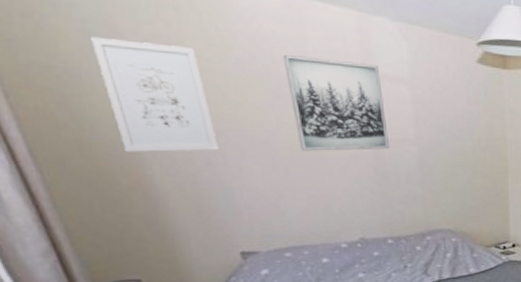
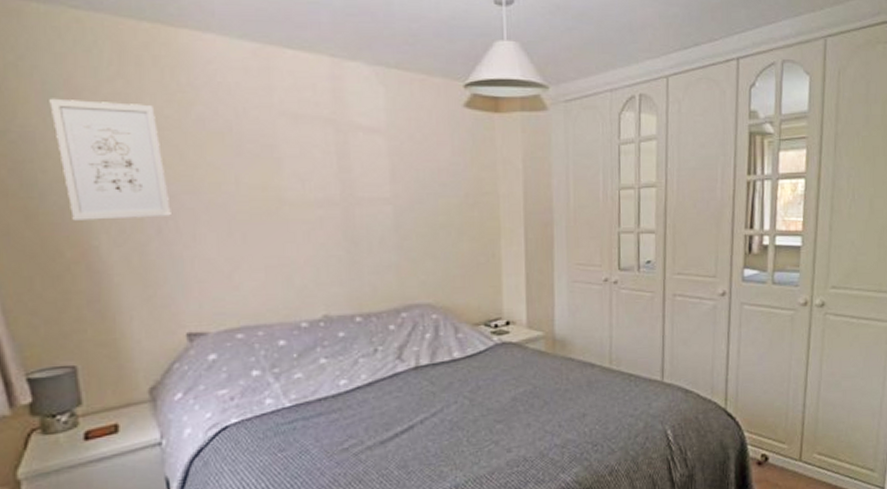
wall art: present [283,55,389,151] -> none [247,108,360,214]

